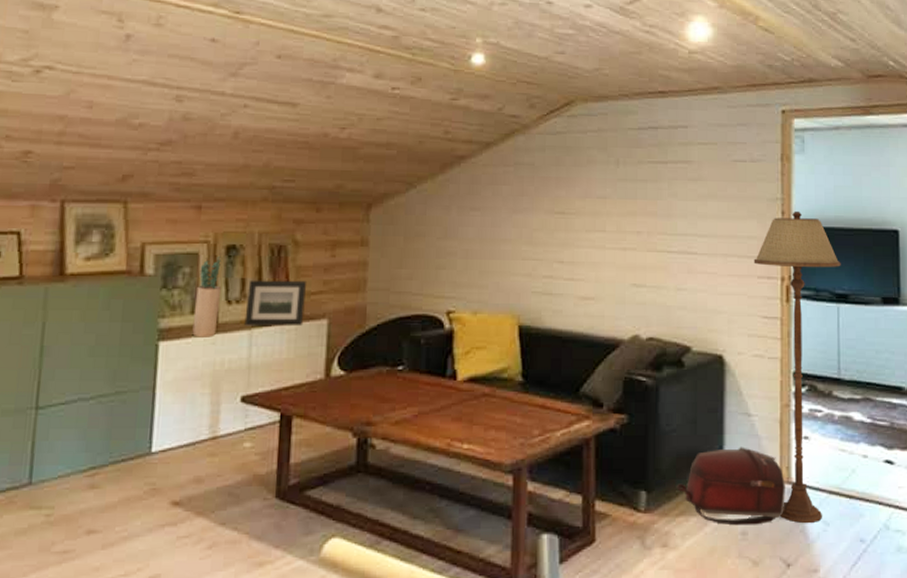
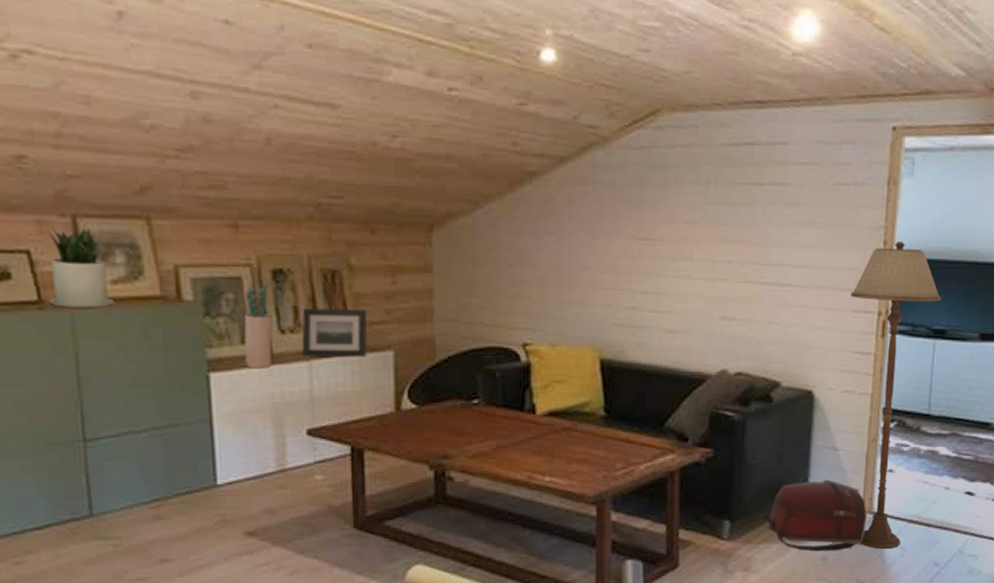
planter: none [27,210,84,284] -> present [47,226,114,310]

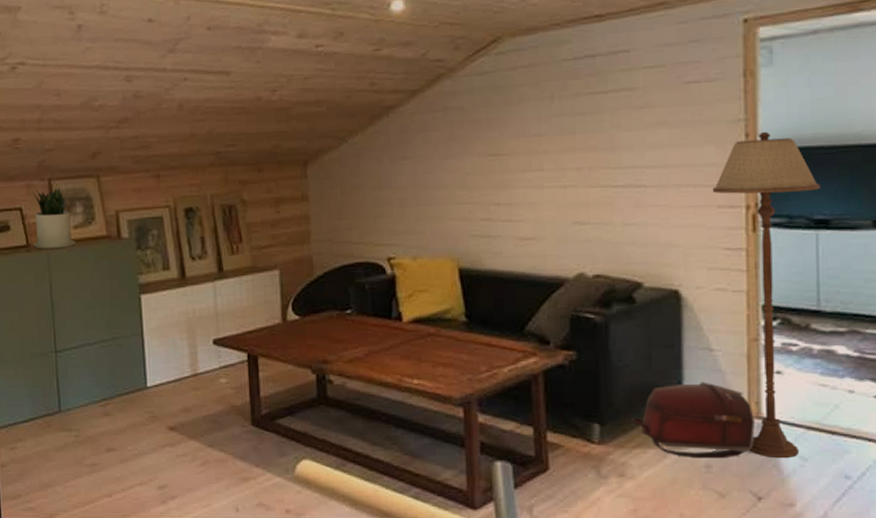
vase: present [244,277,273,369] -> none [165,215,186,290]
picture frame: present [301,307,368,358] -> none [207,236,258,279]

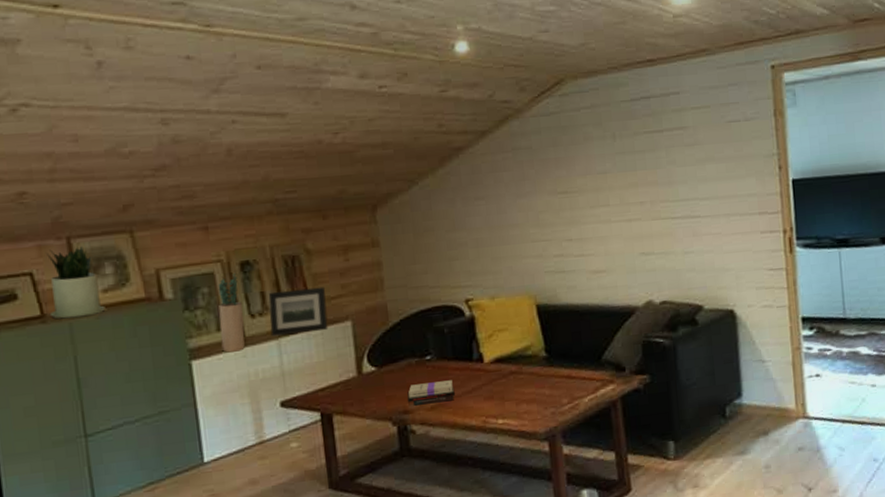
vase: none [165,215,186,290] -> present [218,269,245,353]
picture frame: none [207,236,258,279] -> present [268,286,329,337]
books: none [327,336,372,357] -> present [407,380,455,406]
backpack: present [631,382,755,459] -> none [701,390,803,462]
floor lamp: present [712,131,821,458] -> none [755,164,840,452]

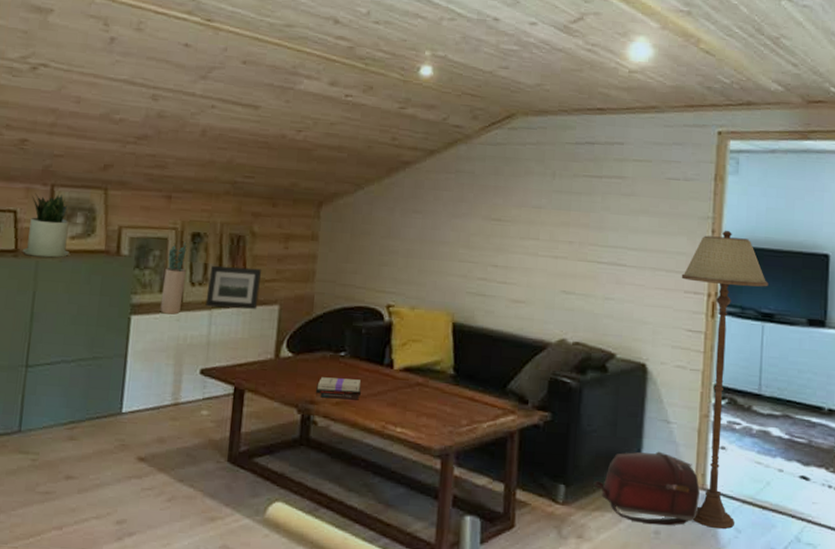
backpack: none [701,390,803,462] -> present [593,451,700,526]
floor lamp: none [755,164,840,452] -> present [681,230,769,529]

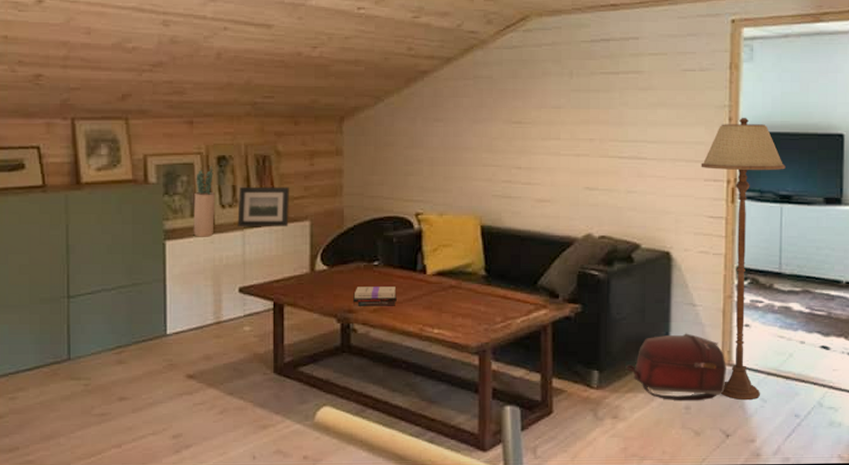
planter: present [22,193,69,259] -> none [50,126,97,192]

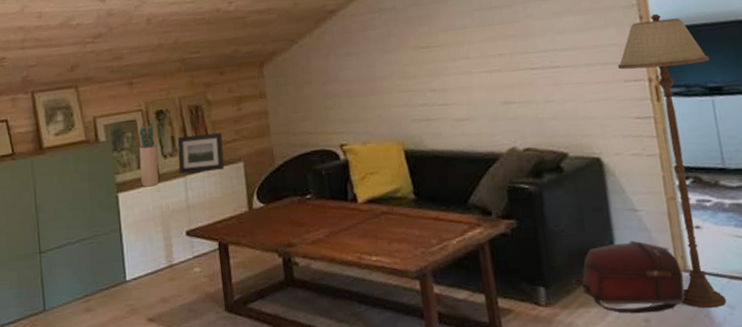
books: present [353,287,397,306] -> none [291,218,332,240]

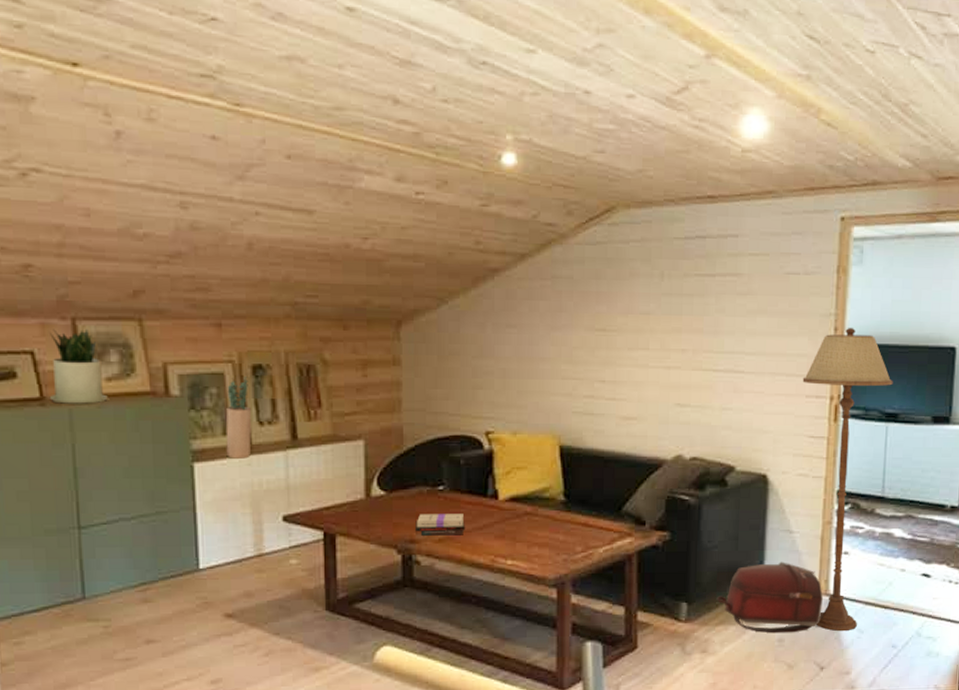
planter: none [18,98,57,157] -> present [49,328,108,406]
picture frame: present [177,132,225,174] -> none [278,400,340,448]
books: none [291,218,332,240] -> present [416,514,465,536]

